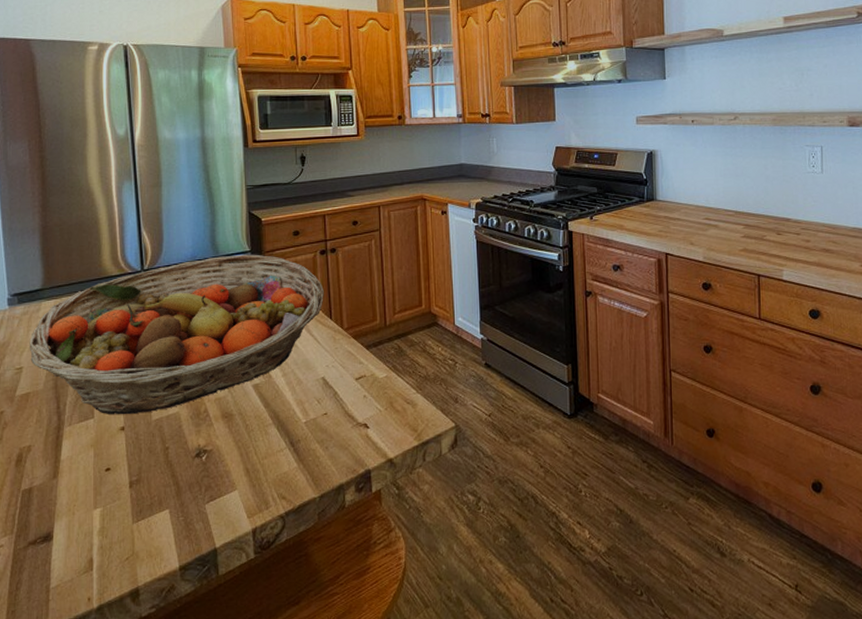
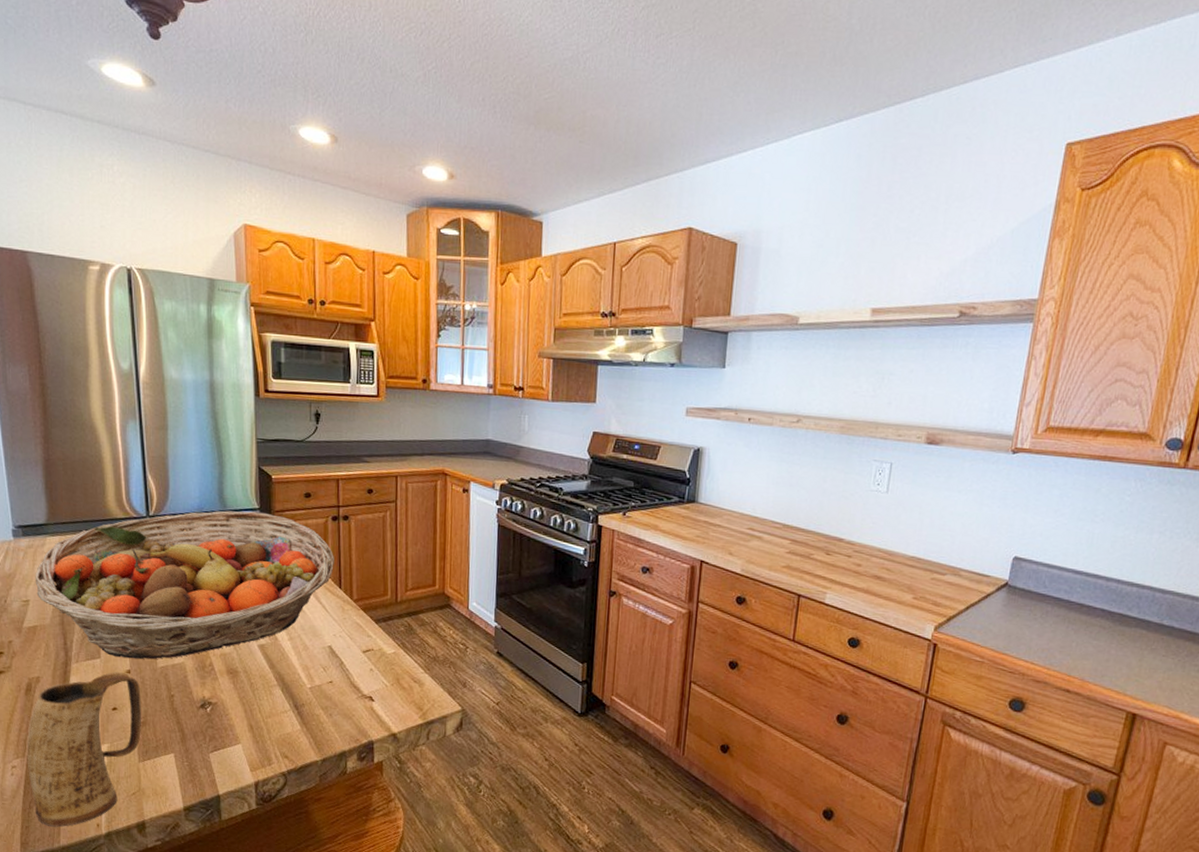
mug: none [15,430,135,608] -> present [27,672,141,827]

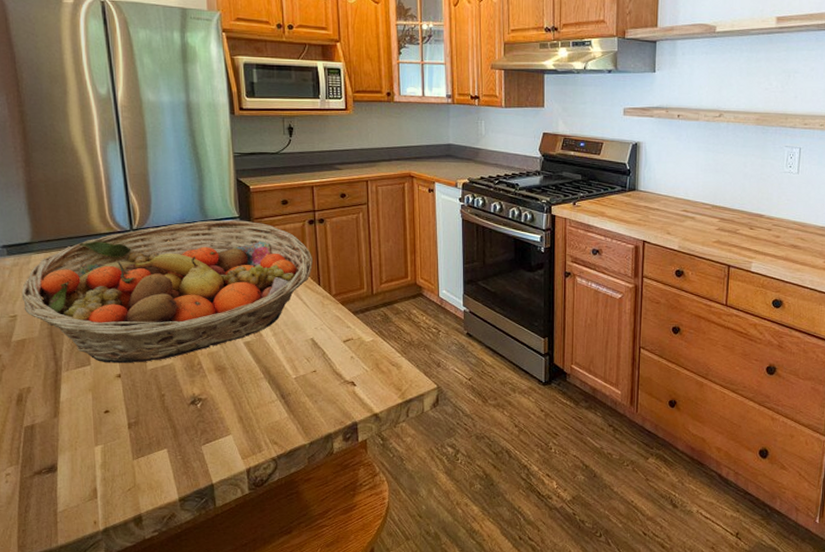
mug: present [27,672,141,827] -> none [20,377,134,528]

